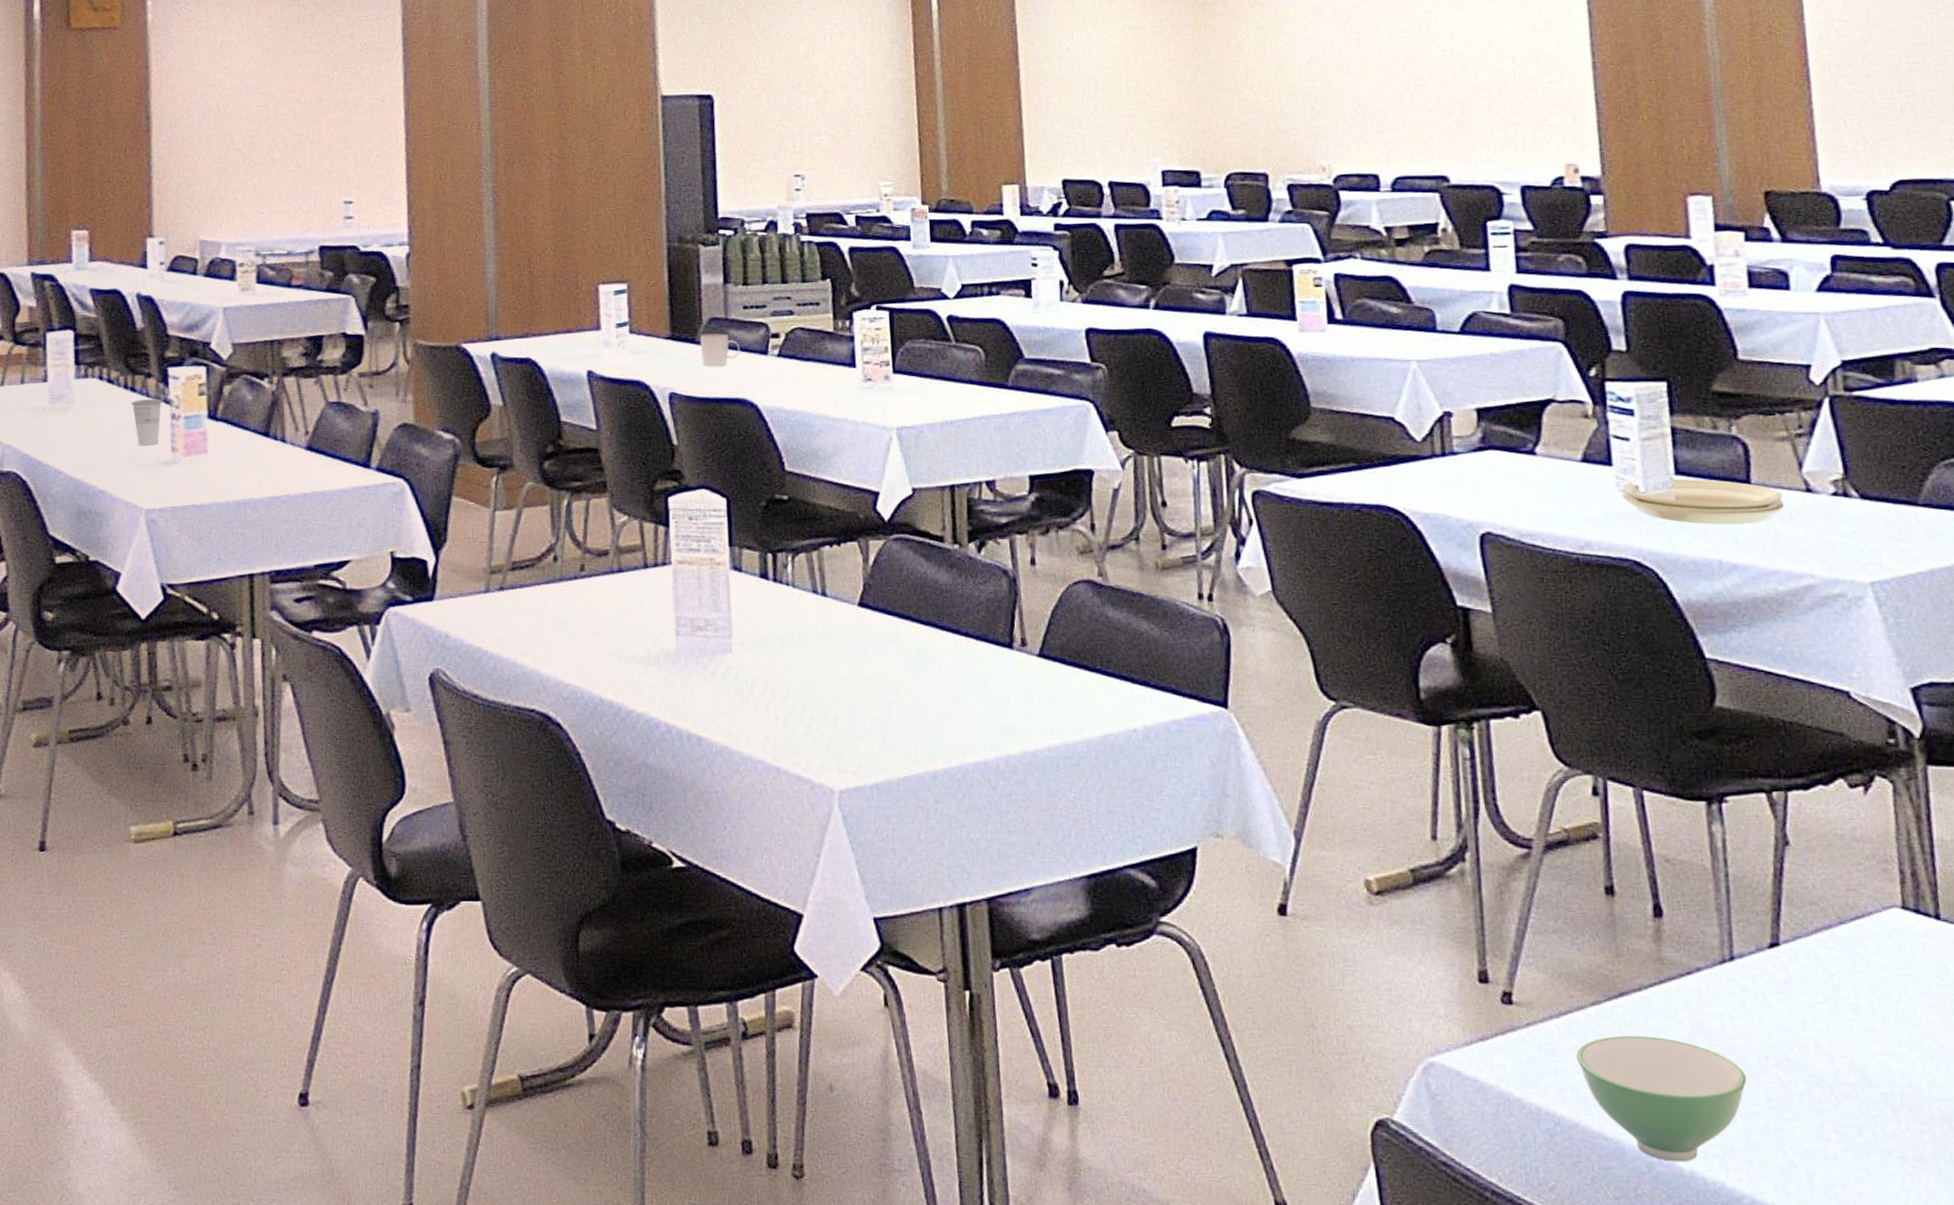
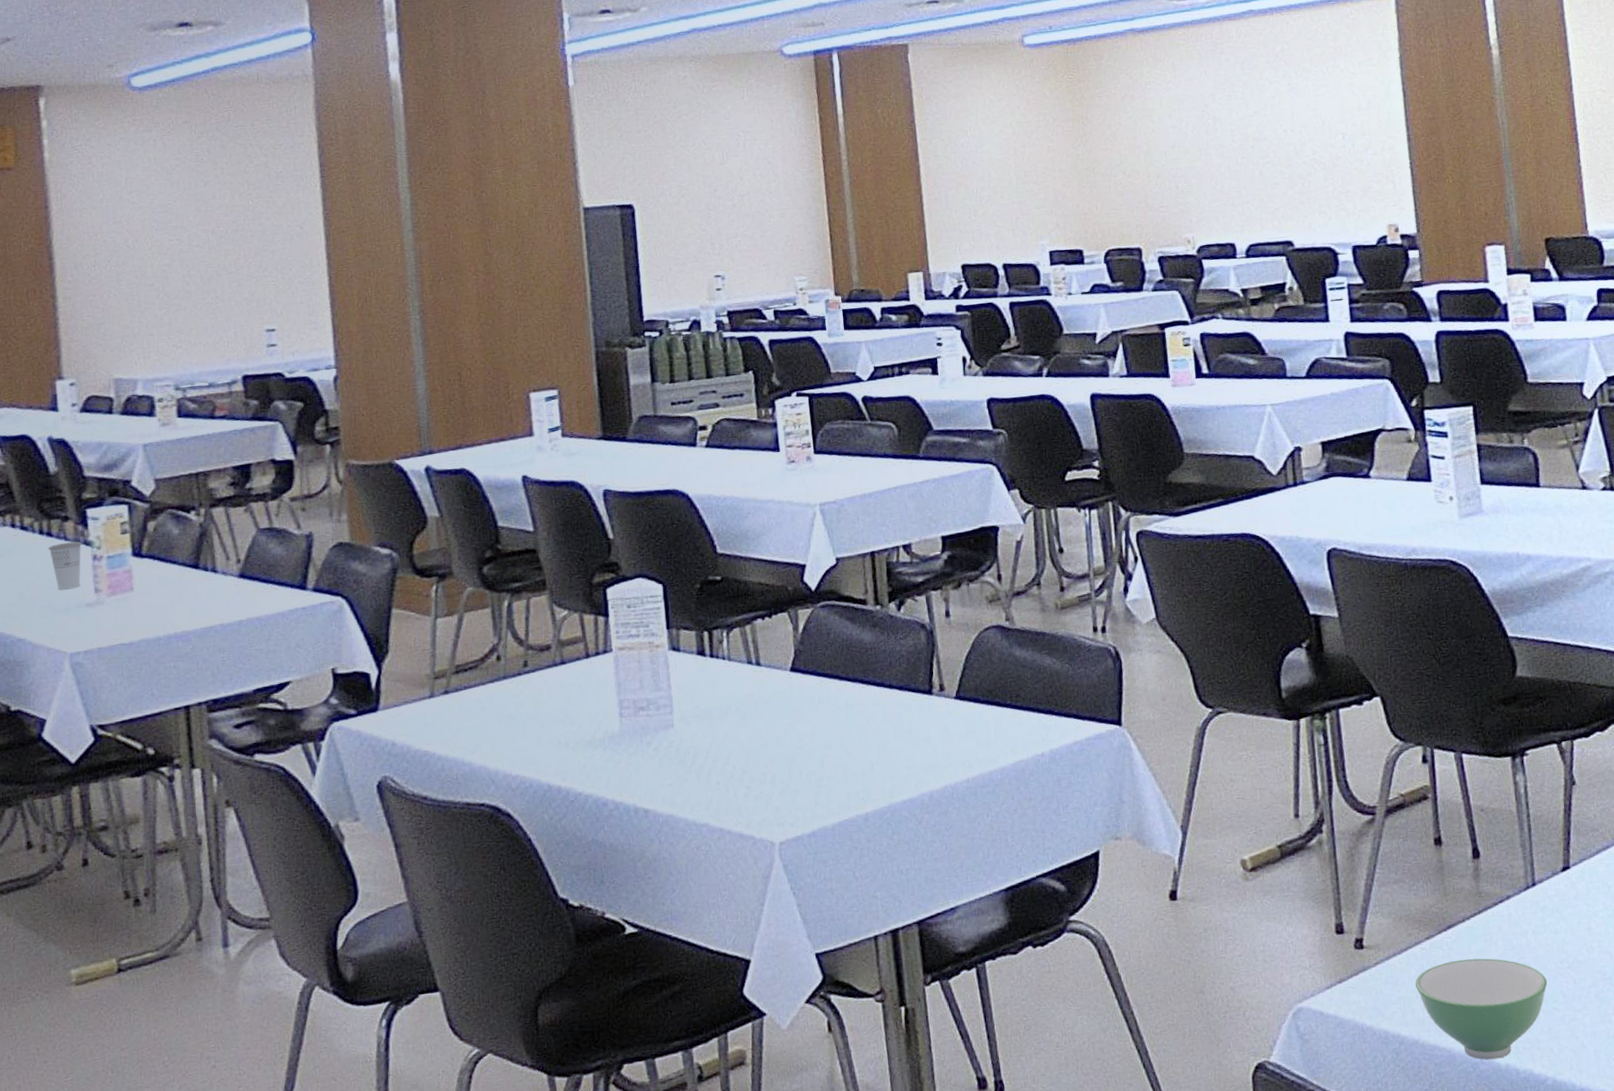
mug: present [700,333,740,367] -> none [631,430,670,462]
plate: present [1622,479,1785,525] -> none [1439,486,1566,525]

